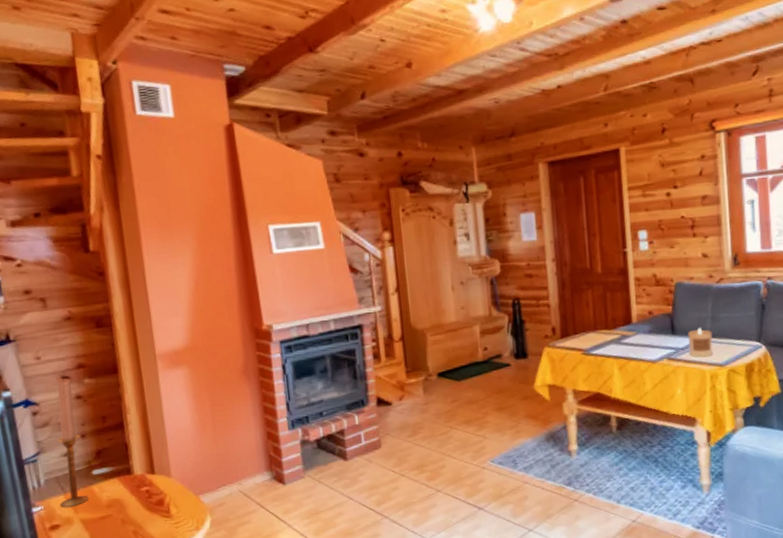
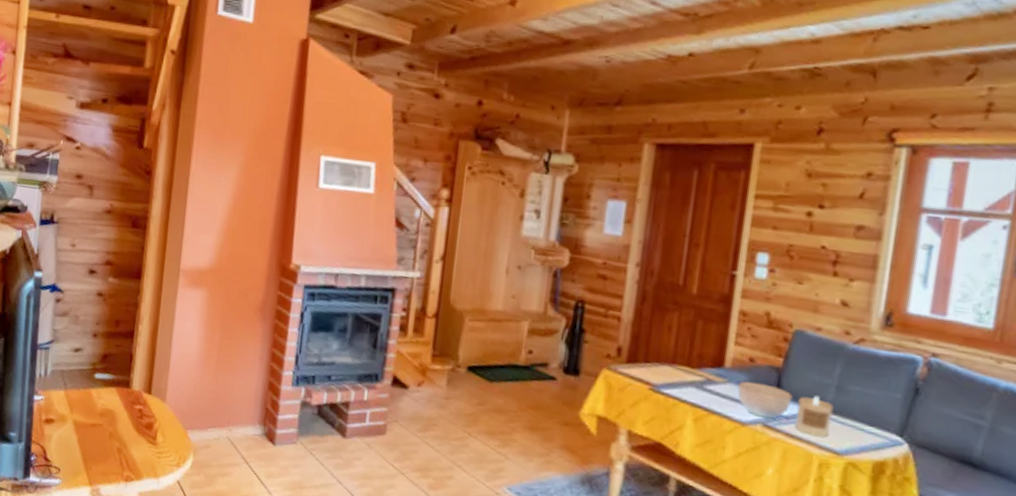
candlestick: present [56,377,89,508] -> none [59,270,97,406]
bowl: none [644,327,684,354] -> present [737,381,793,419]

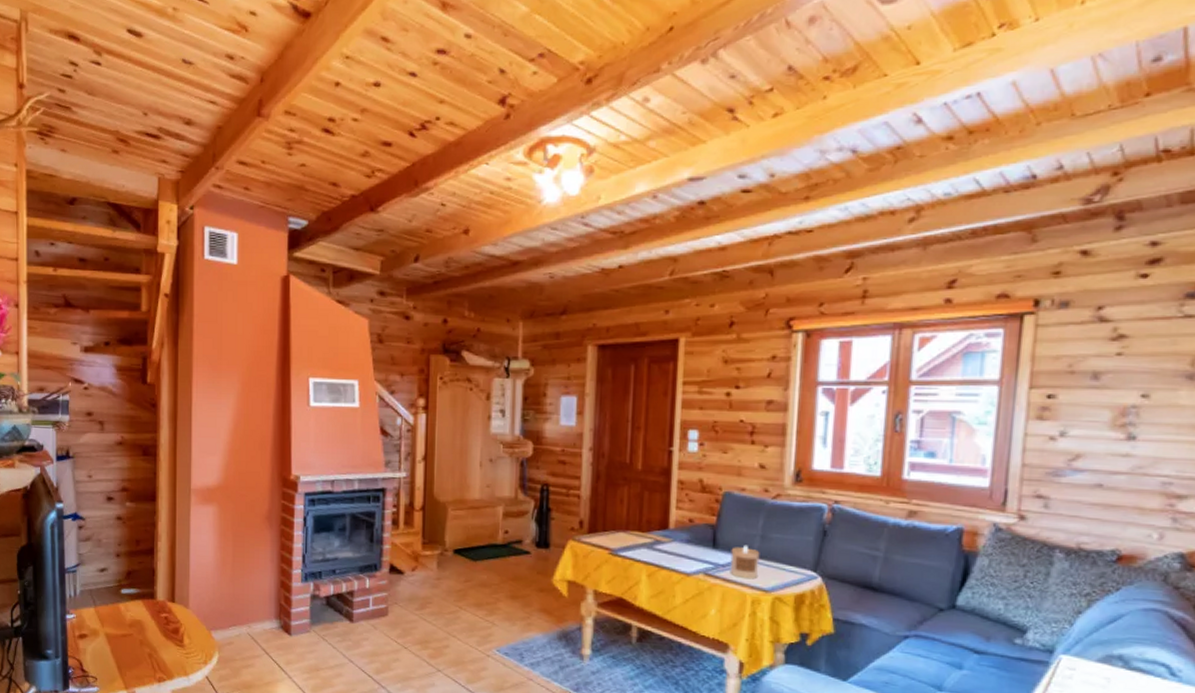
bowl: present [737,381,793,419] -> none [681,538,727,568]

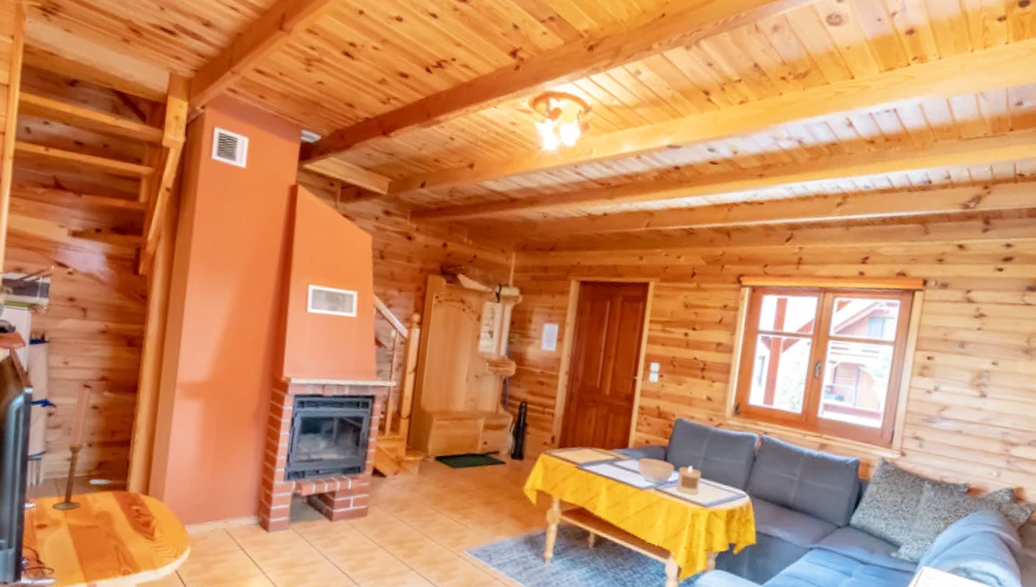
candlestick: none [90,497,116,621] -> present [52,386,92,511]
bowl: none [681,538,727,568] -> present [637,457,675,484]

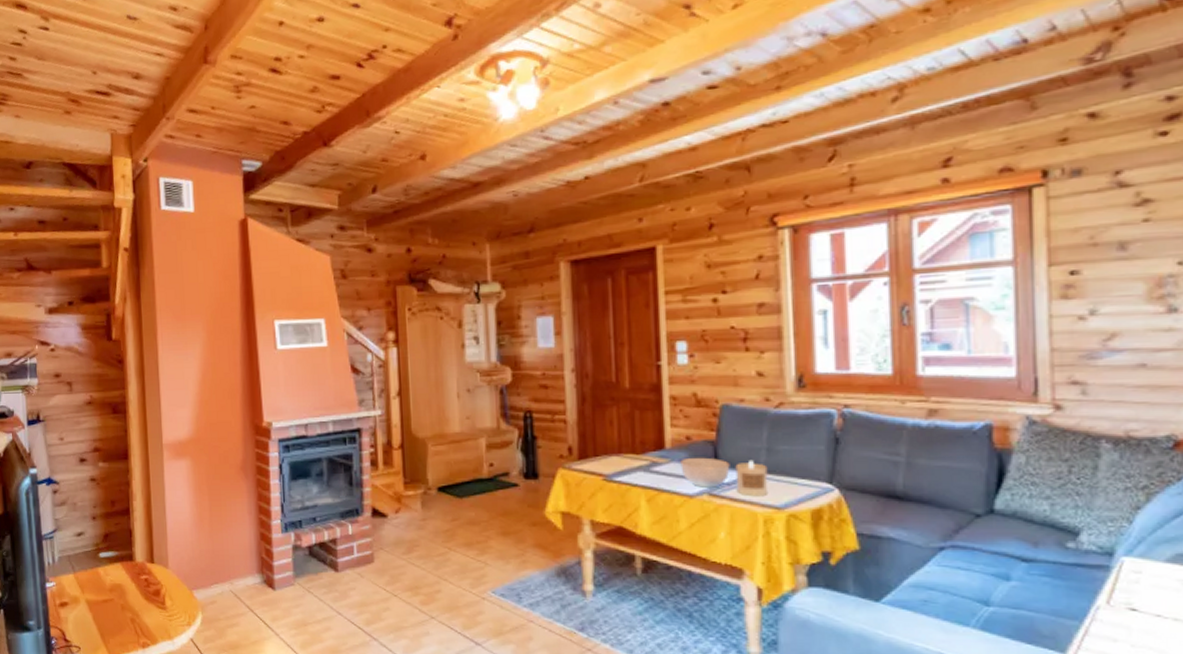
candlestick: present [52,386,92,511] -> none [70,459,95,587]

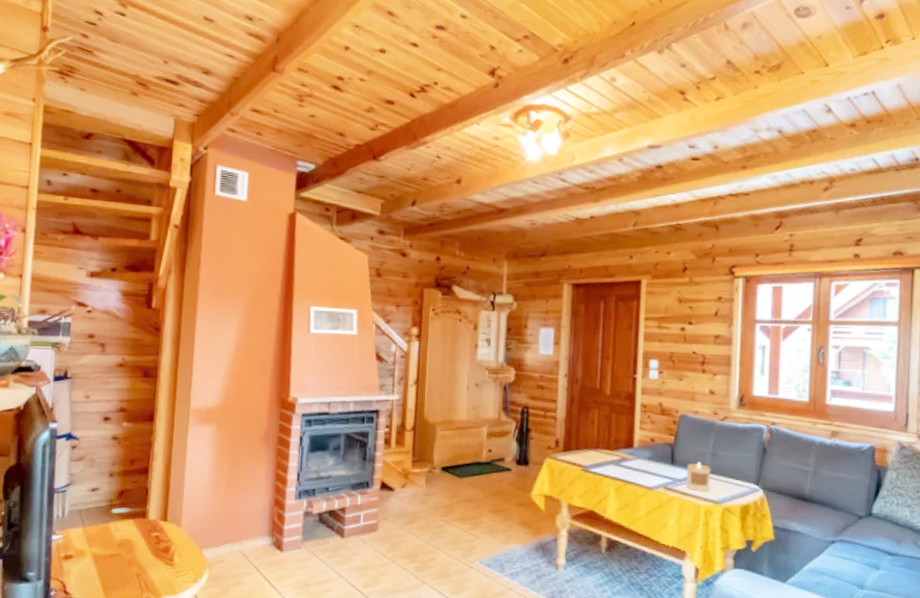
bowl: present [680,457,730,488] -> none [644,456,683,483]

